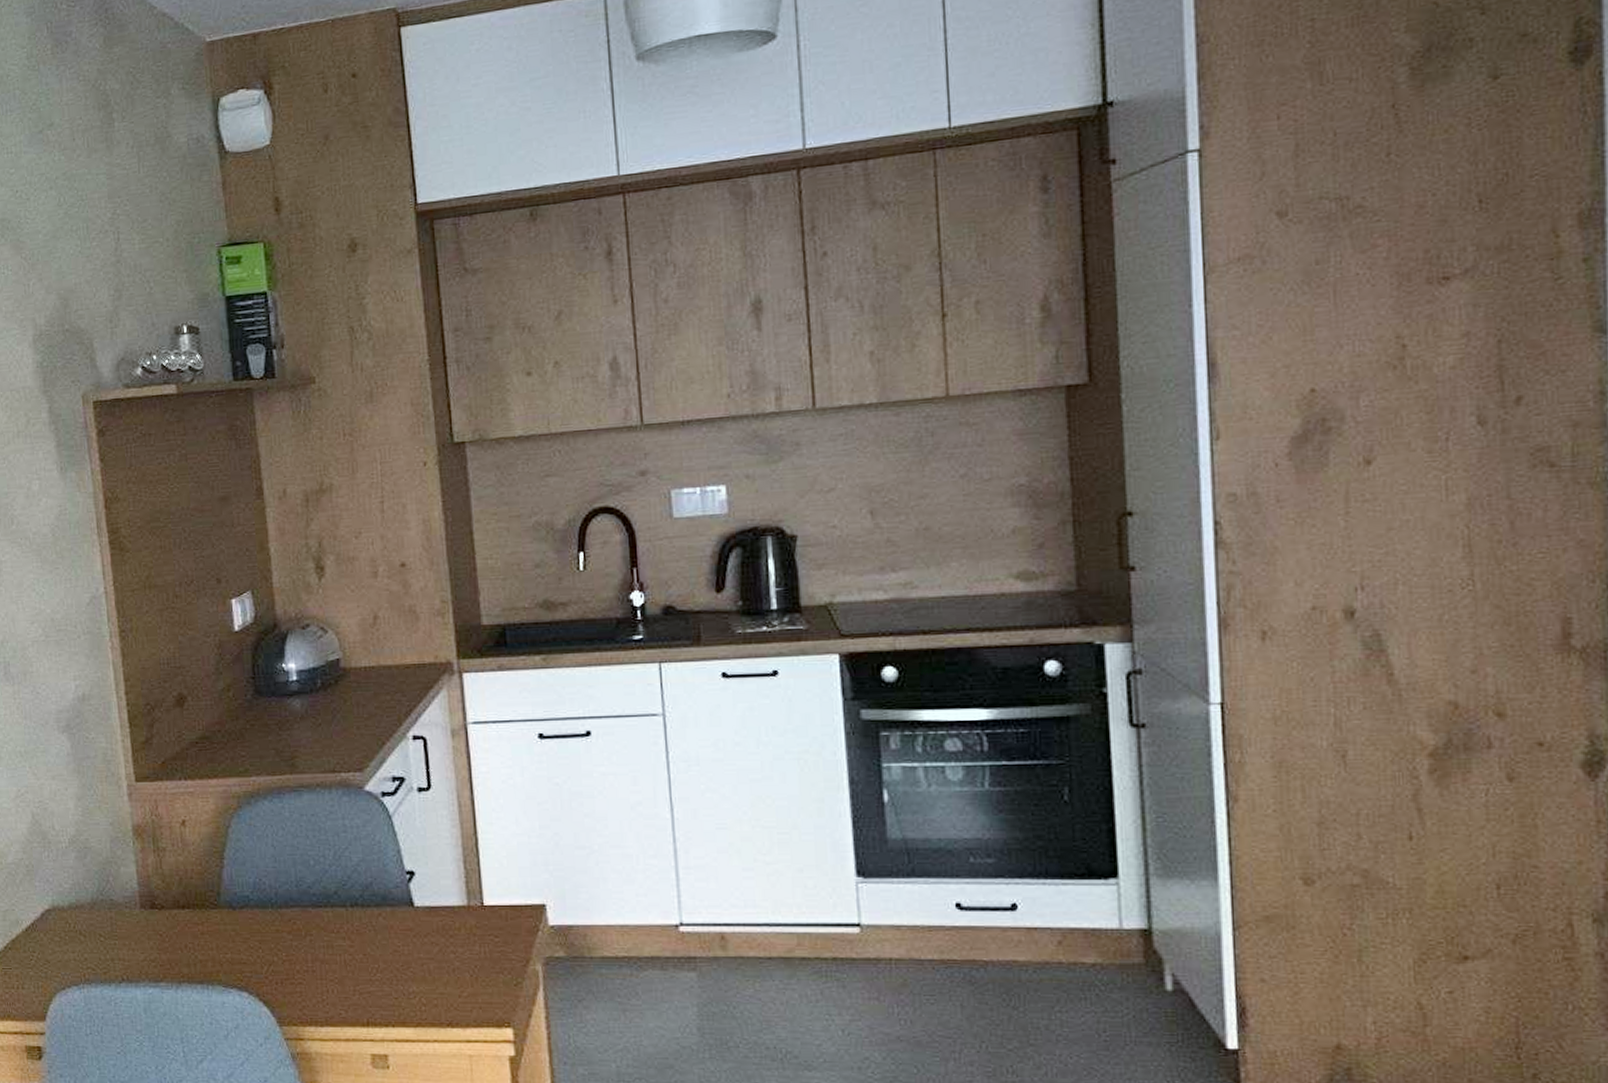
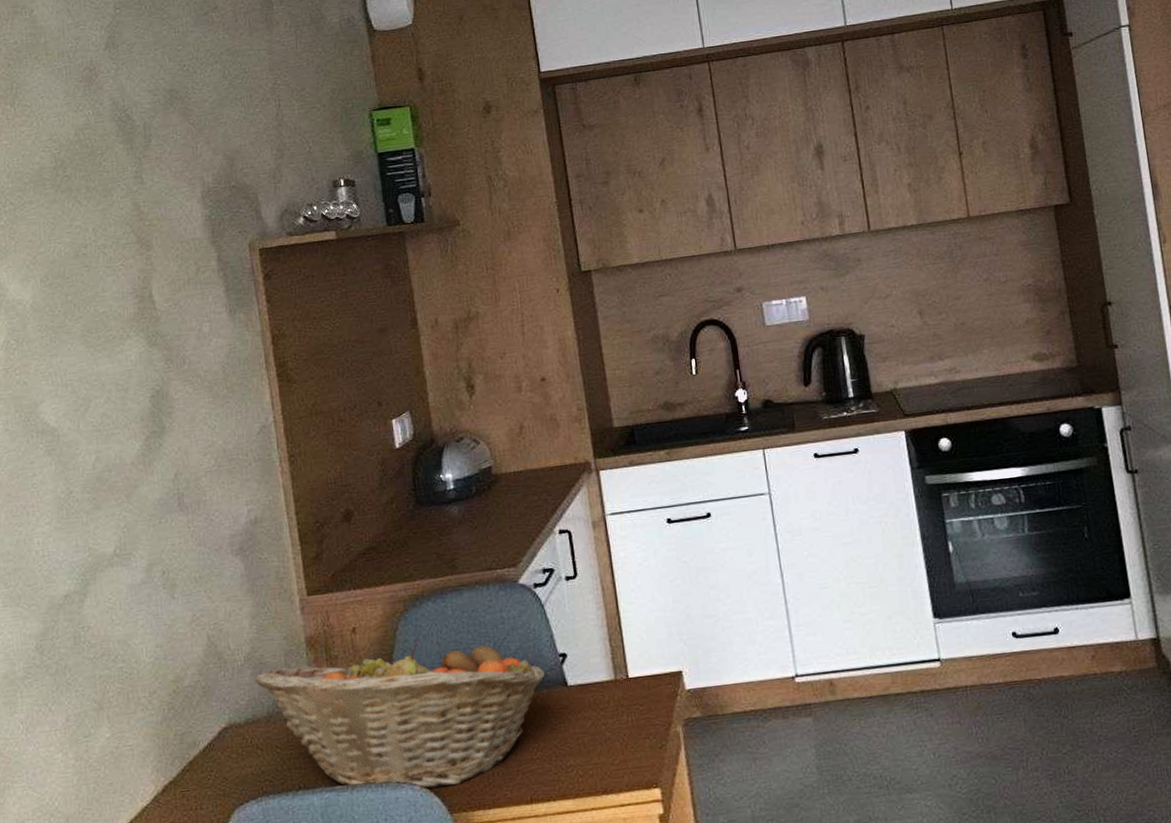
fruit basket: none [79,838,390,997] -> present [254,638,546,789]

